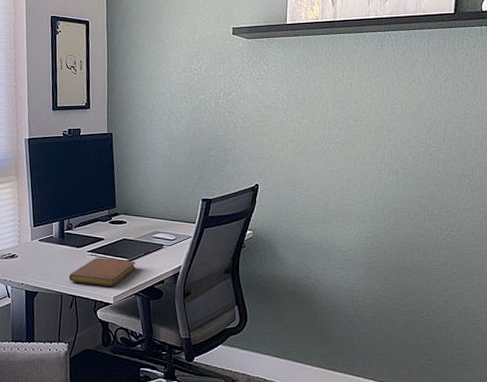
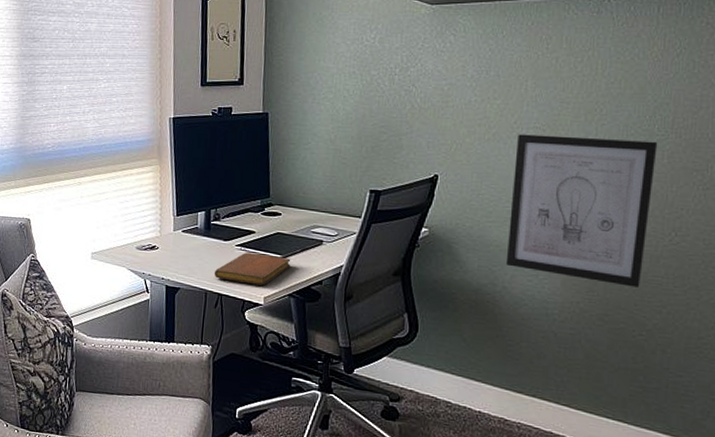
wall art: none [317,148,434,275] -> present [505,134,658,288]

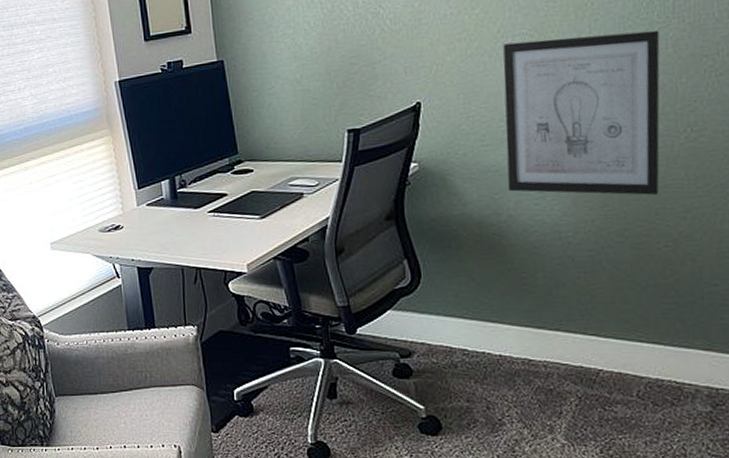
notebook: present [214,252,291,286] -> none [188,217,272,252]

